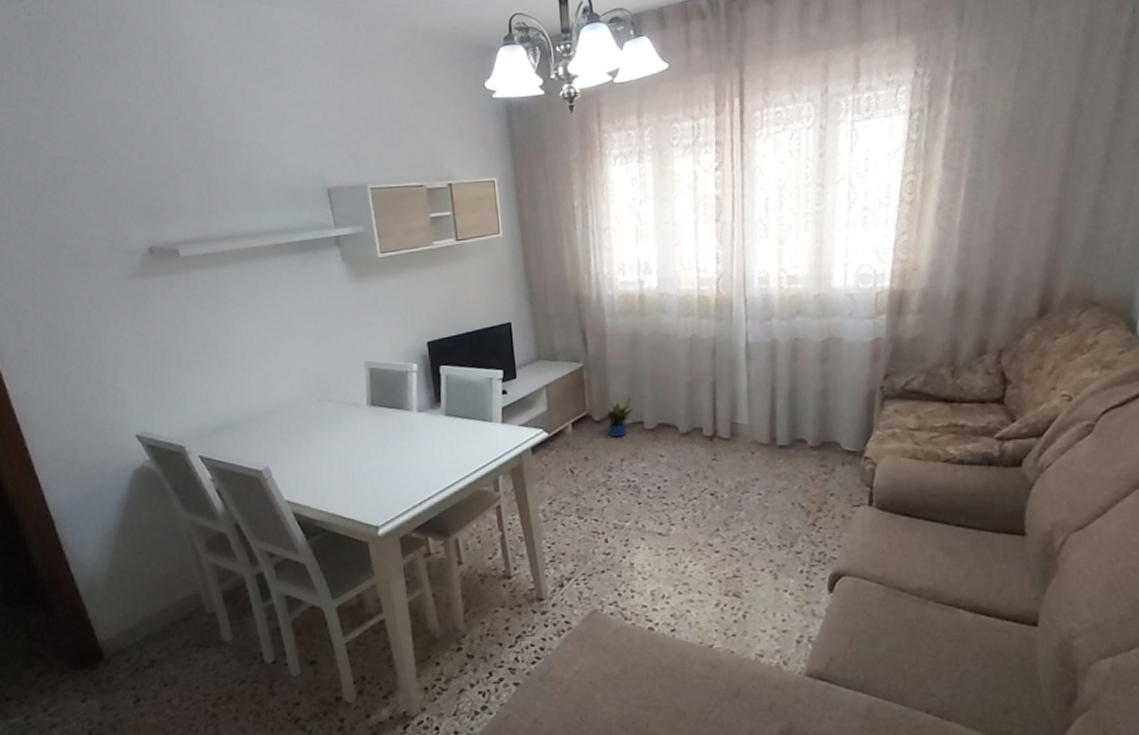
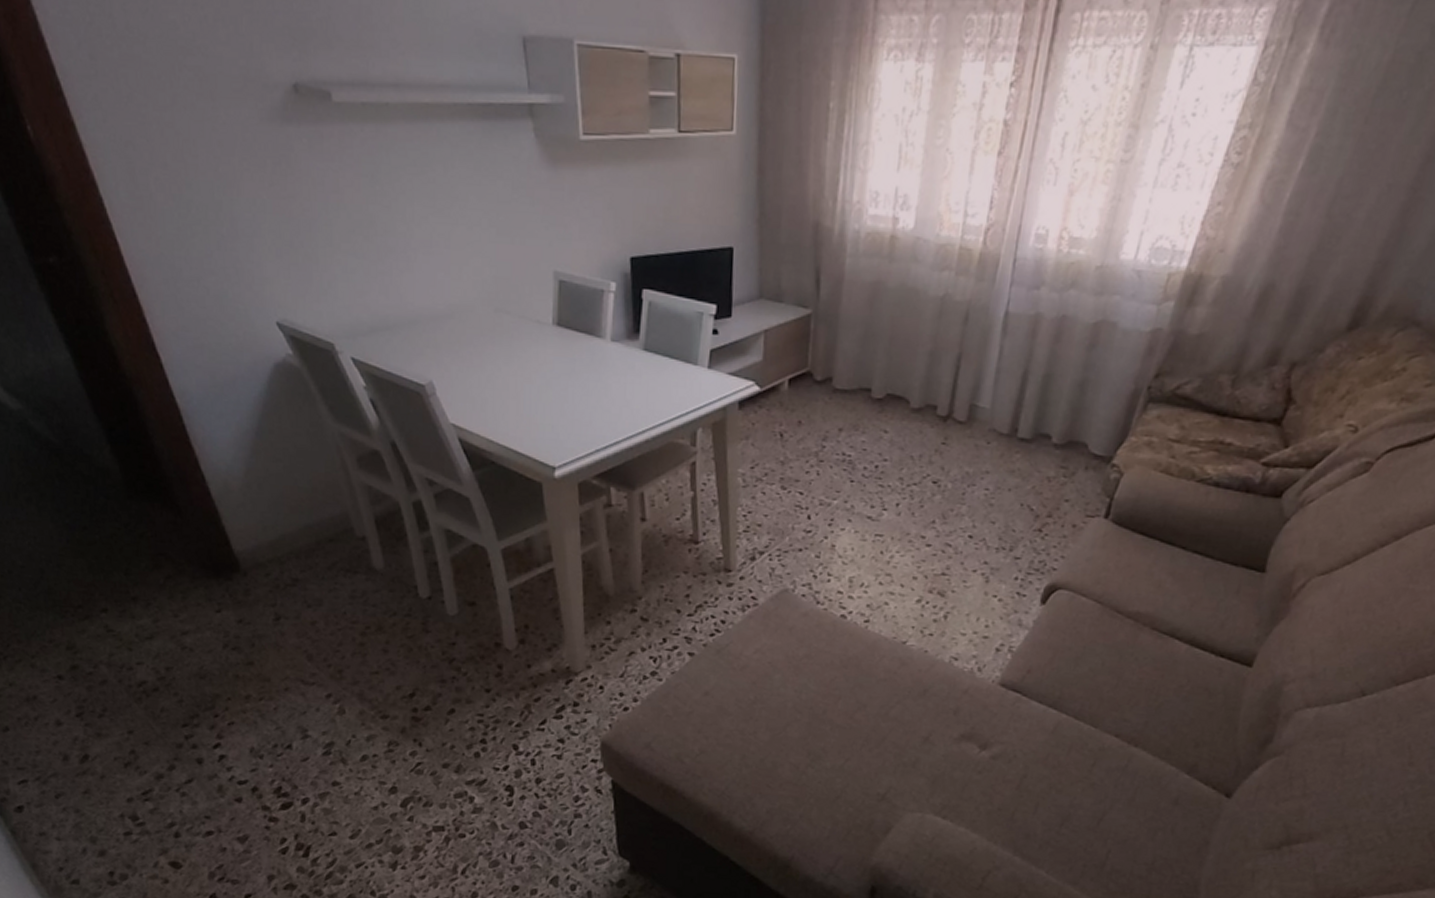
potted plant: present [606,395,634,438] -> none [829,356,863,404]

